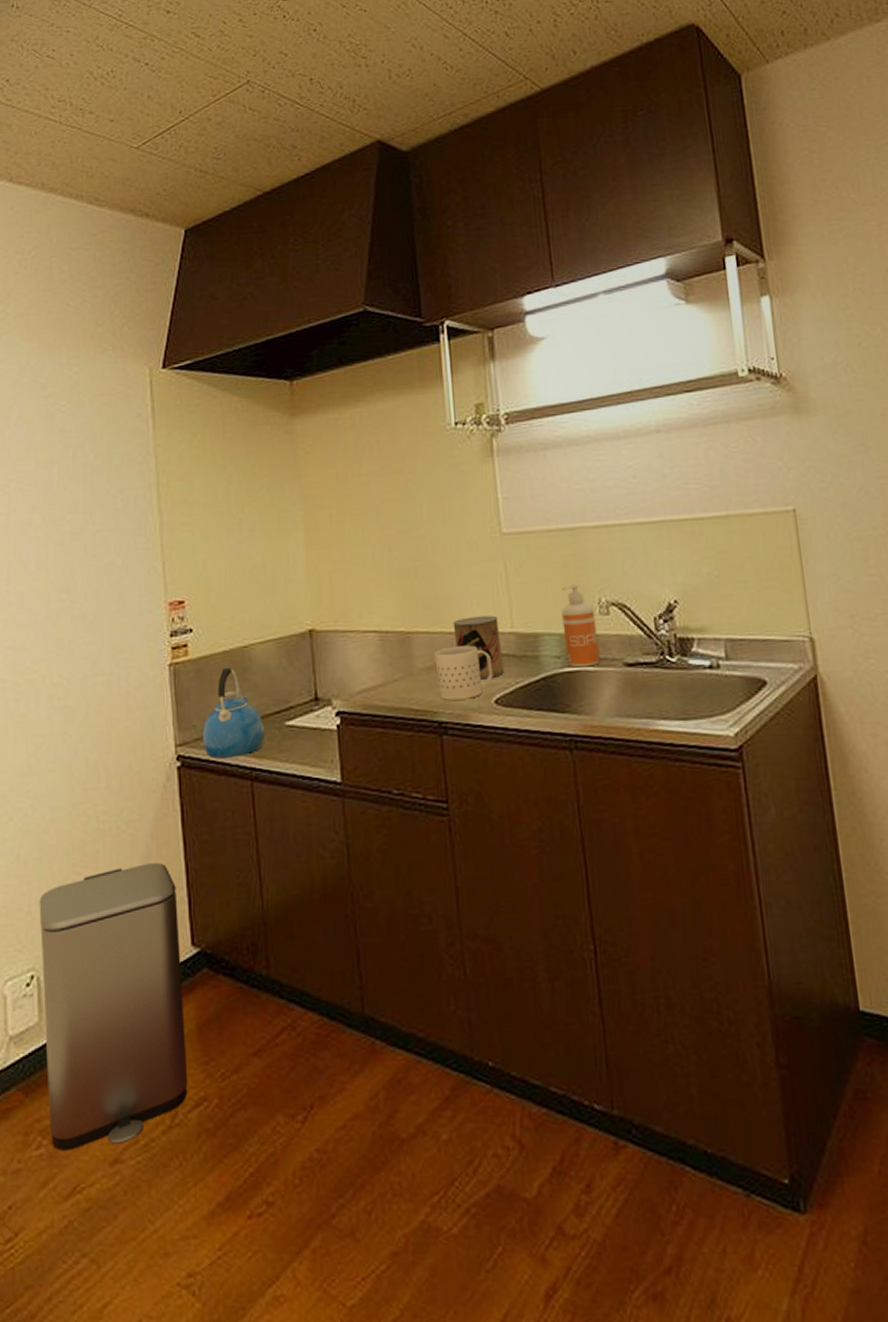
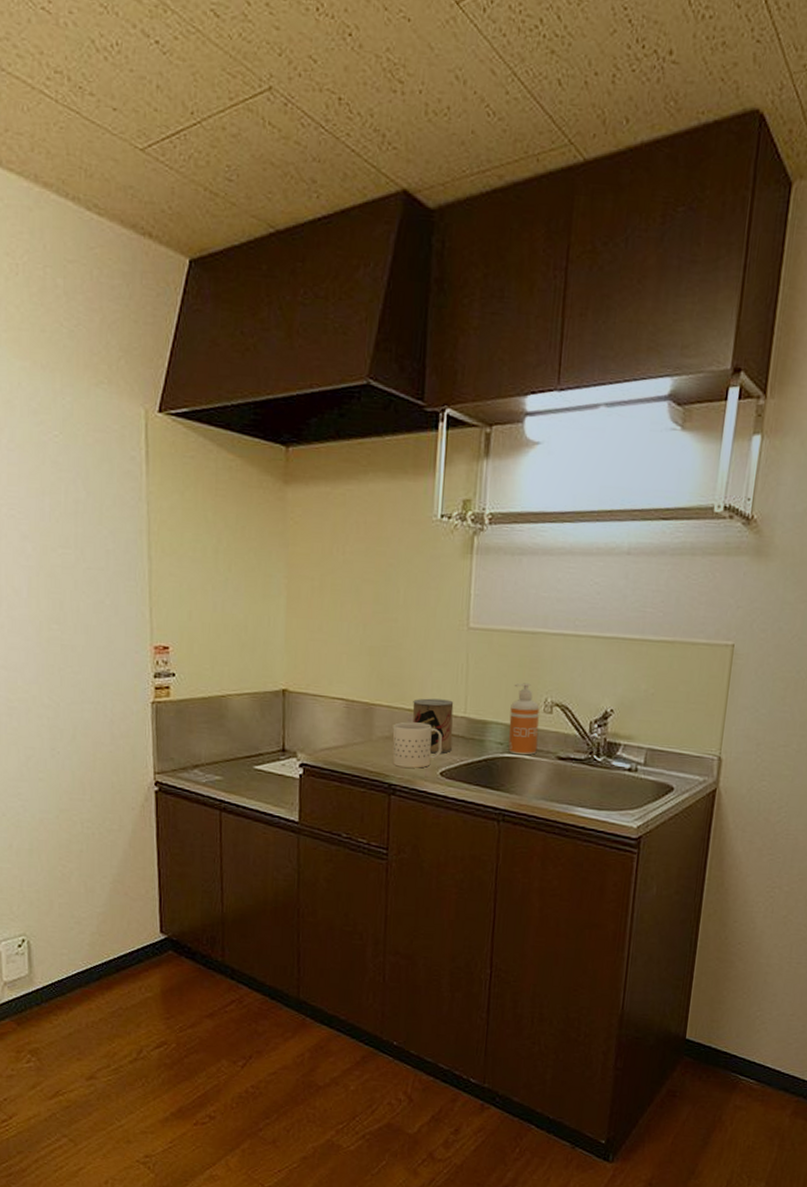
pedal bin: present [39,863,188,1151] -> none [29,865,152,1067]
kettle: present [202,668,265,760] -> none [178,713,236,790]

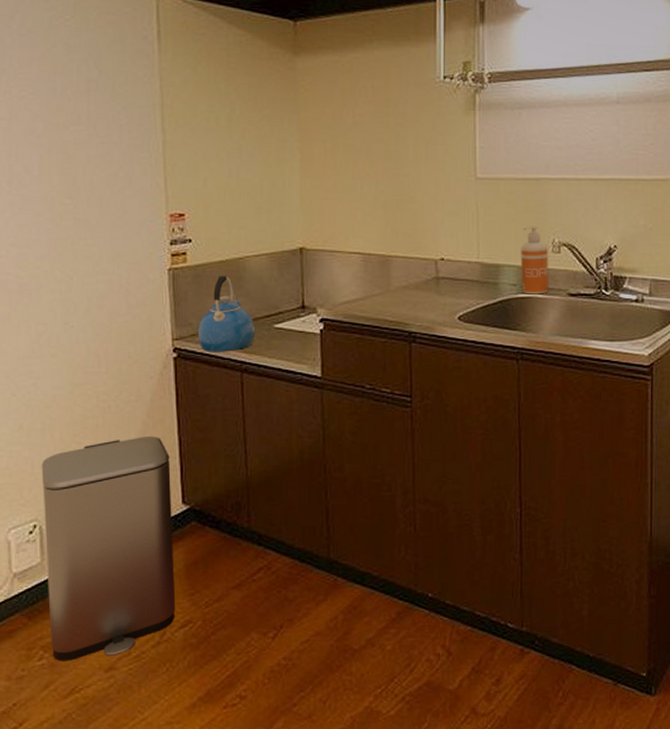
pedal bin: none [29,865,152,1067] -> present [41,437,176,661]
kettle: none [178,713,236,790] -> present [197,276,256,353]
mug: present [392,722,443,768] -> none [409,270,459,315]
tin can: present [412,698,454,754] -> none [428,247,468,299]

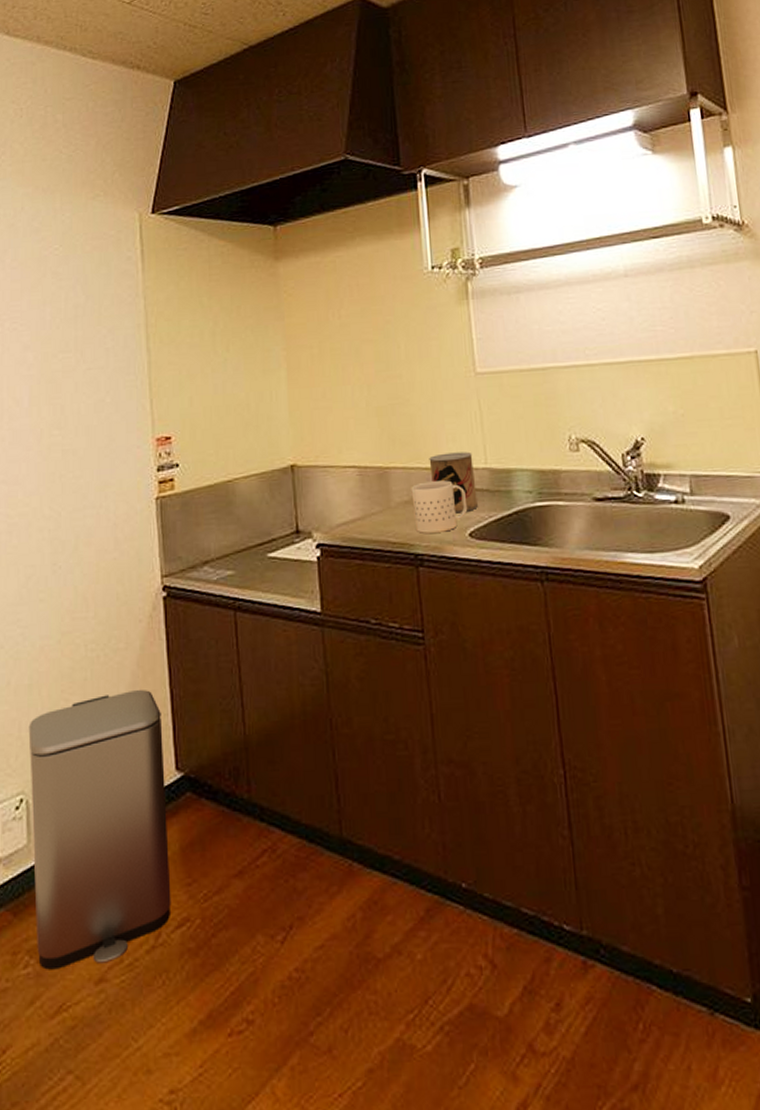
kettle: present [197,276,256,353] -> none [187,502,248,590]
mug: none [409,270,459,315] -> present [411,480,468,533]
tin can: none [428,247,468,299] -> present [429,451,478,514]
soap dispenser: present [521,226,549,295] -> none [533,422,571,502]

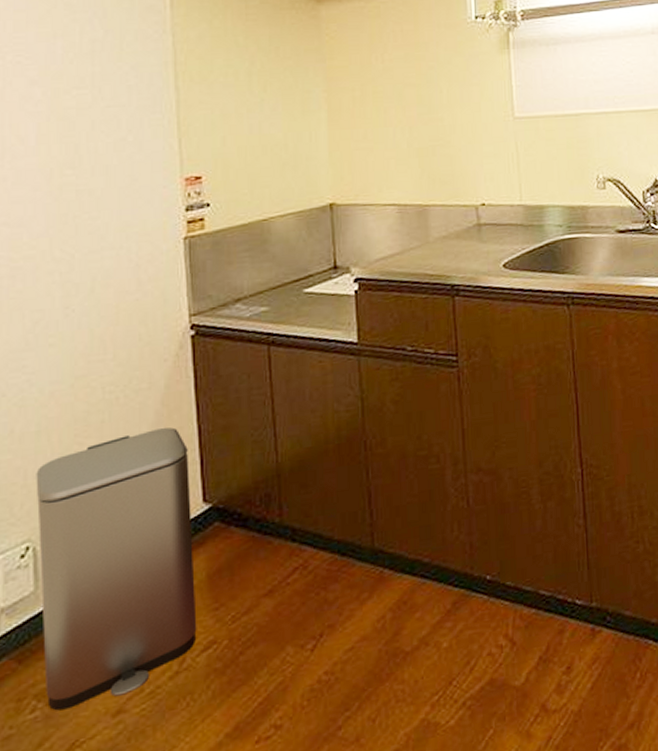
mug: present [411,480,468,533] -> none [449,216,503,266]
tin can: present [429,451,478,514] -> none [467,190,512,247]

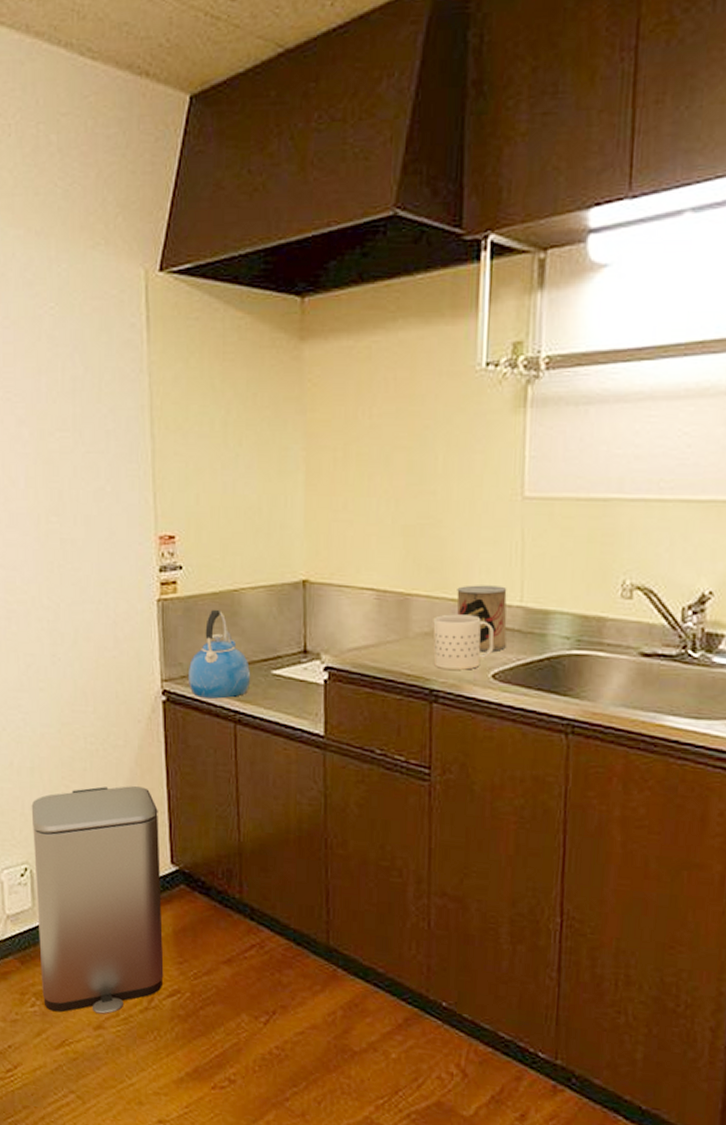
kettle: none [217,240,283,327] -> present [187,610,251,700]
mug: none [449,216,503,266] -> present [432,614,495,670]
tin can: none [467,190,512,247] -> present [456,585,507,652]

